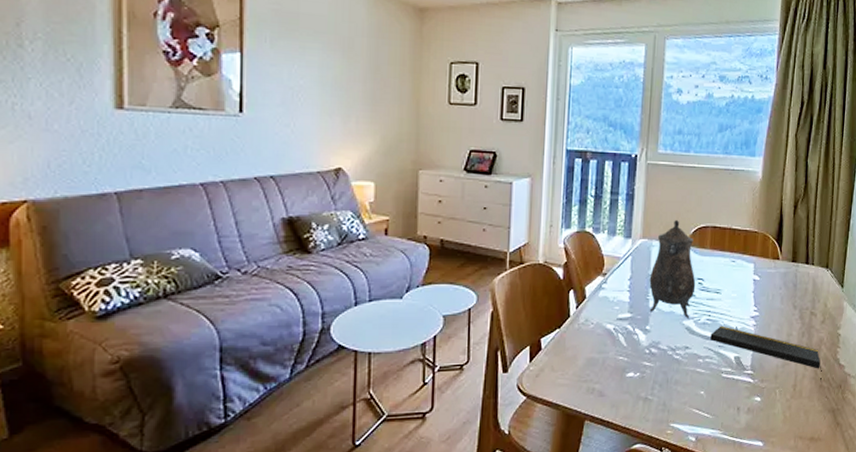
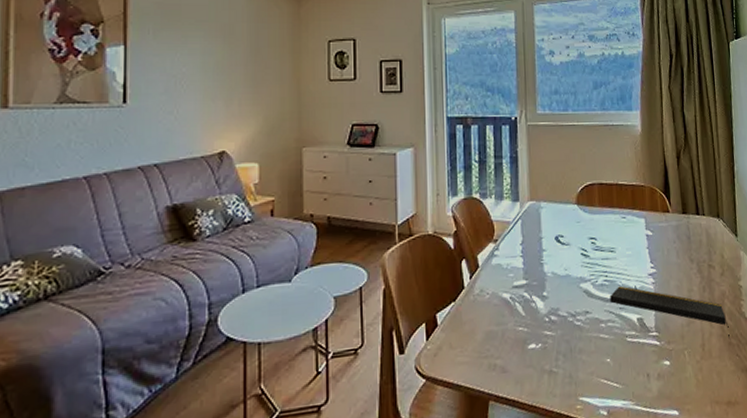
teapot: present [649,220,696,318] -> none [541,180,589,281]

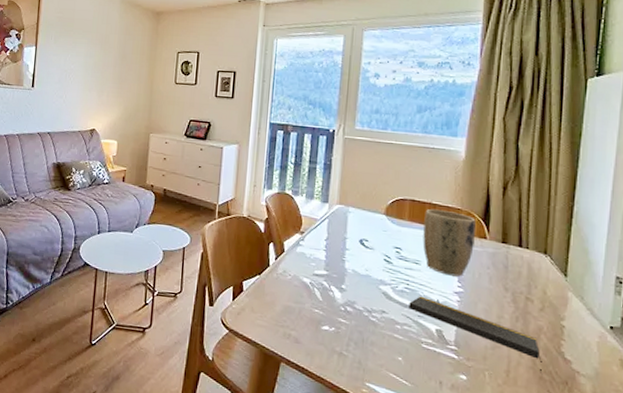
plant pot: none [613,189,660,258] -> present [423,208,476,277]

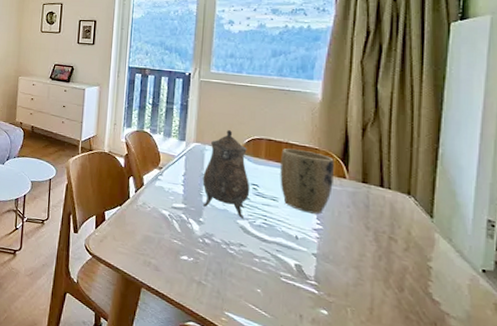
teapot: none [345,191,393,284] -> present [202,130,250,219]
notepad: present [409,296,542,373] -> none [267,231,408,313]

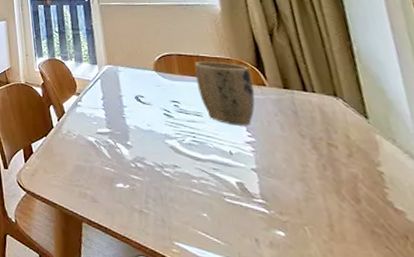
teapot: present [202,130,250,219] -> none [121,49,173,138]

